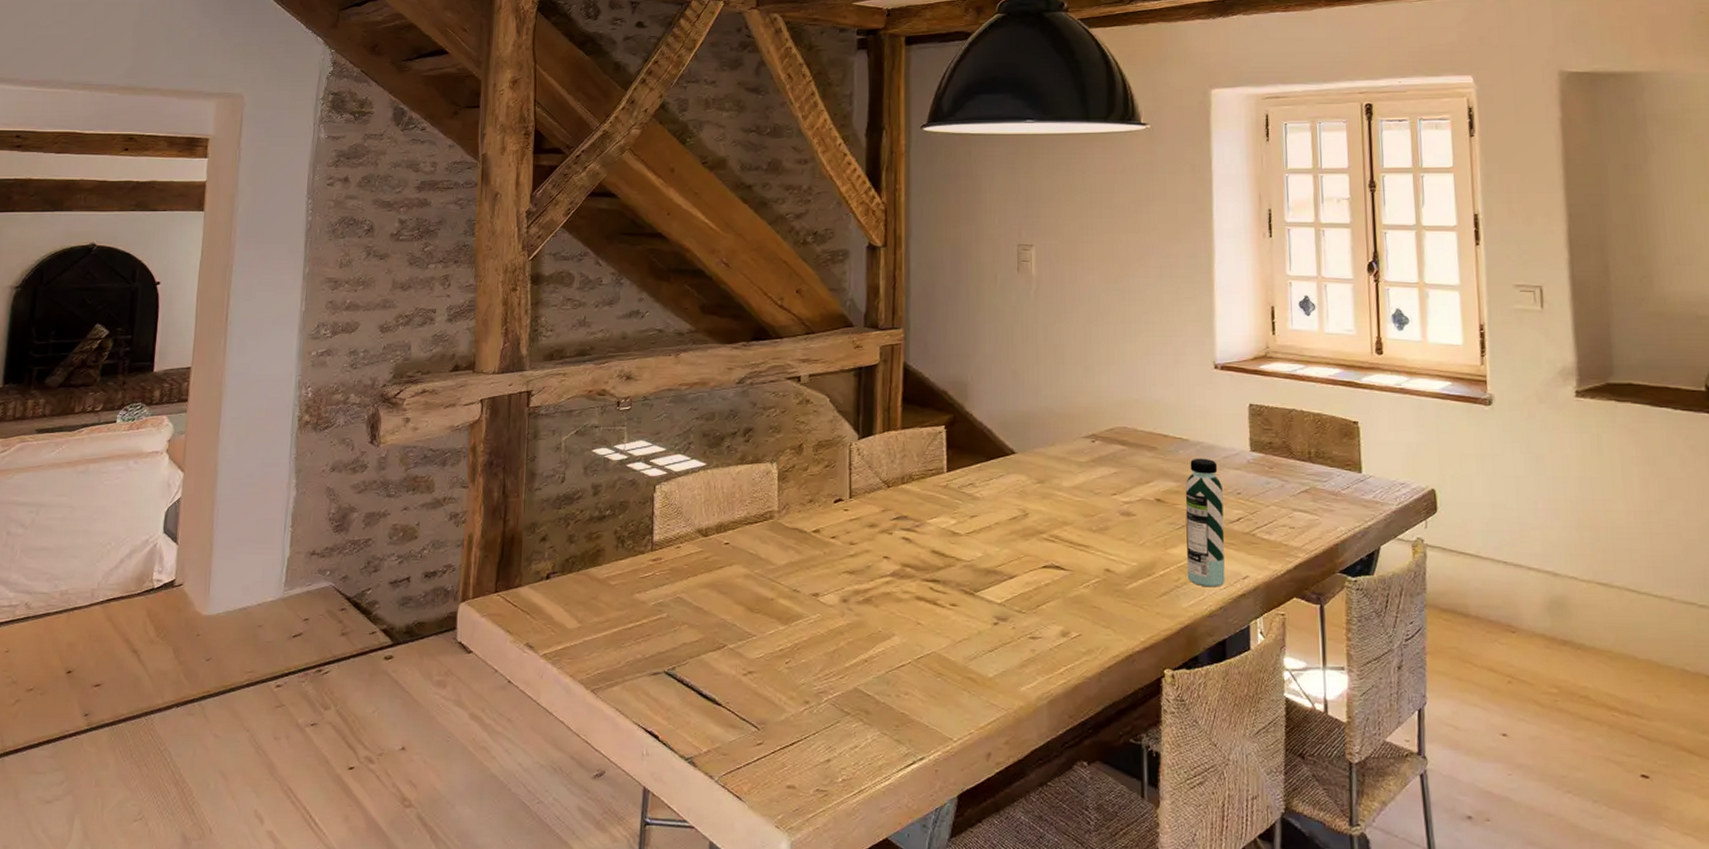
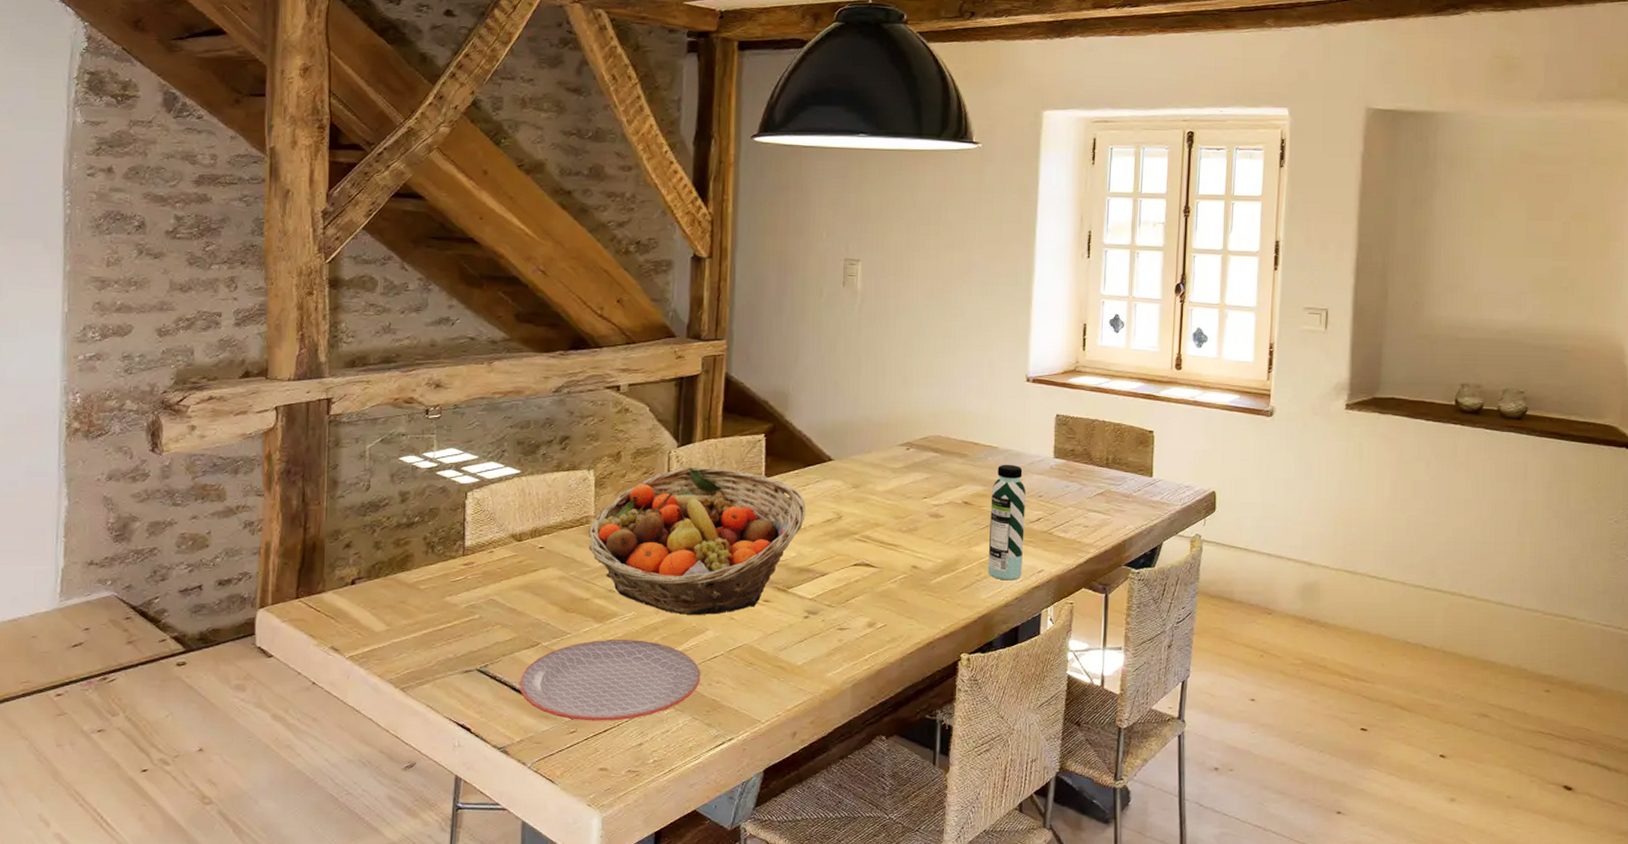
plate: none [706,643,888,733] -> present [519,640,700,721]
fruit basket: none [772,460,990,619] -> present [588,467,806,615]

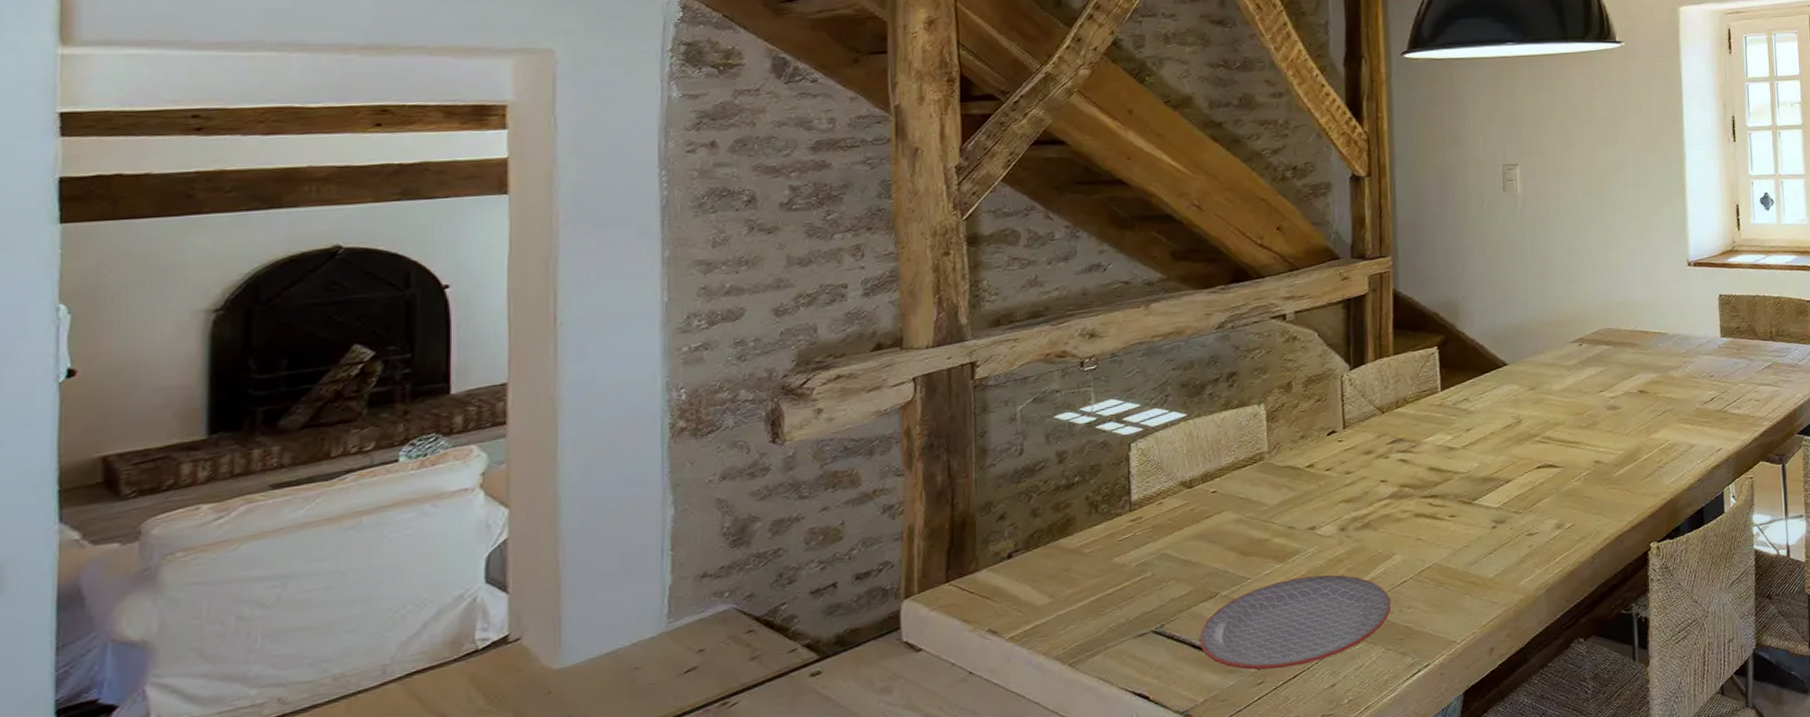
fruit basket: present [588,467,806,615] -> none [1262,386,1485,543]
water bottle: present [987,464,1026,580] -> none [1665,348,1702,464]

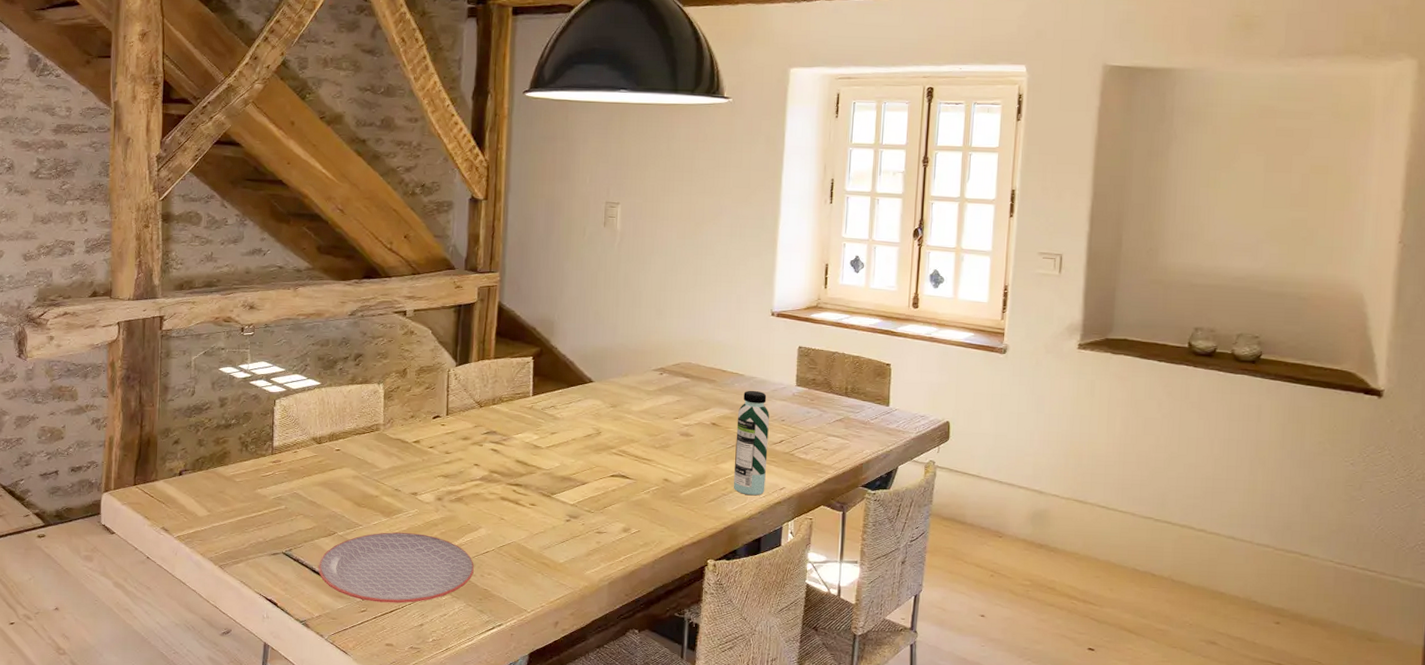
water bottle: none [1665,348,1702,464] -> present [733,390,769,496]

